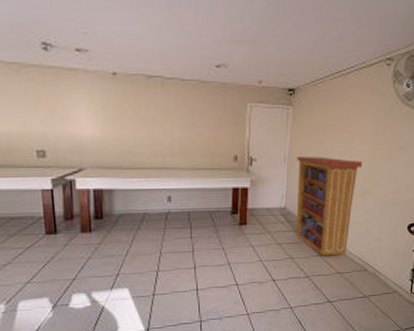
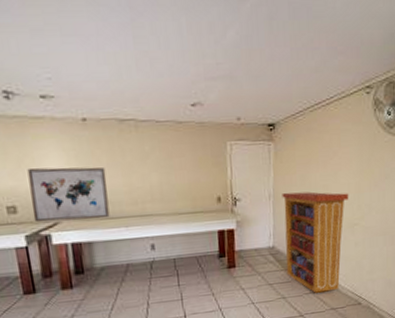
wall art: none [58,115,131,168] -> present [27,167,110,223]

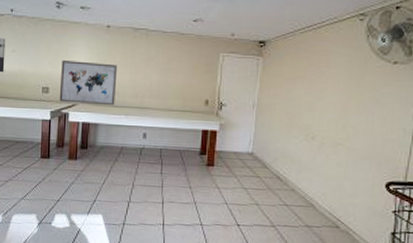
bookcase: present [282,191,349,293] -> none [262,105,334,208]

